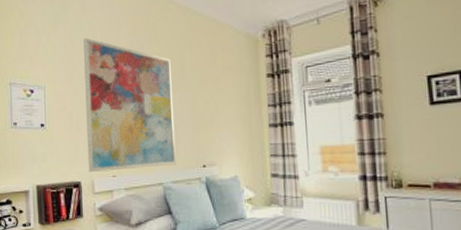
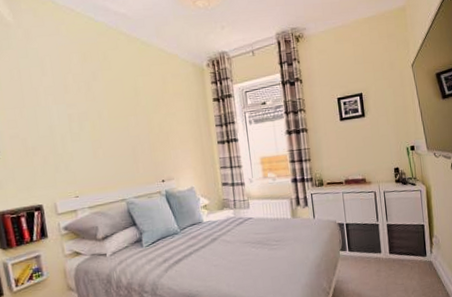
wall art: present [83,37,176,173] -> none [31,65,137,196]

